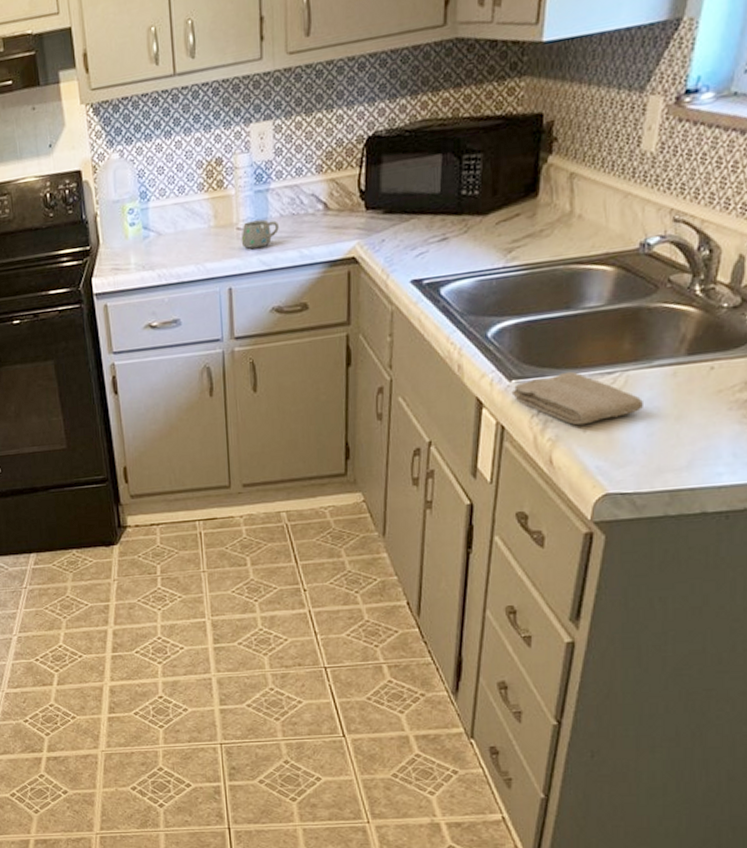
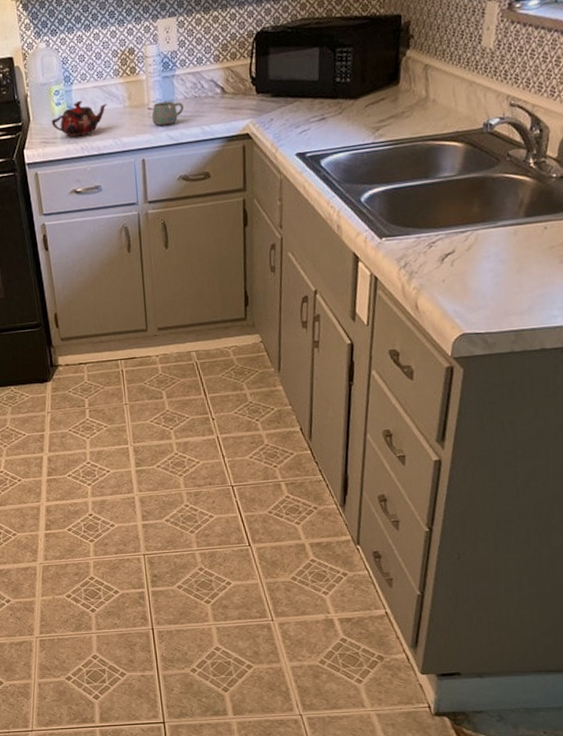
teapot: none [124,219,190,263] -> present [51,100,108,138]
washcloth: present [511,371,643,426] -> none [382,230,491,276]

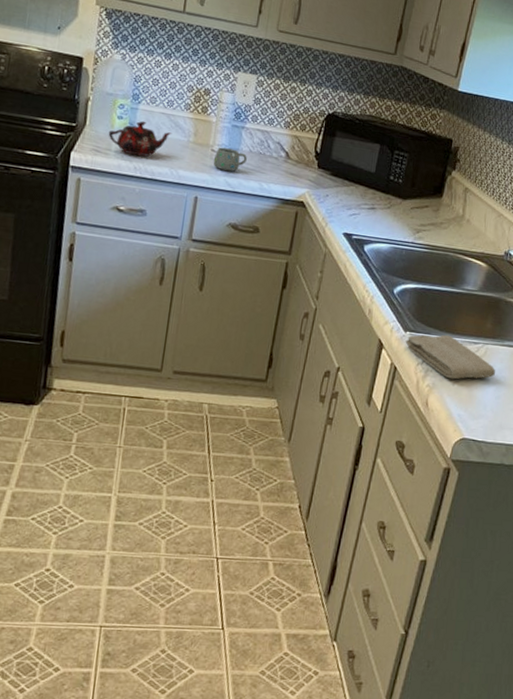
washcloth: none [382,230,491,276] -> present [405,334,495,380]

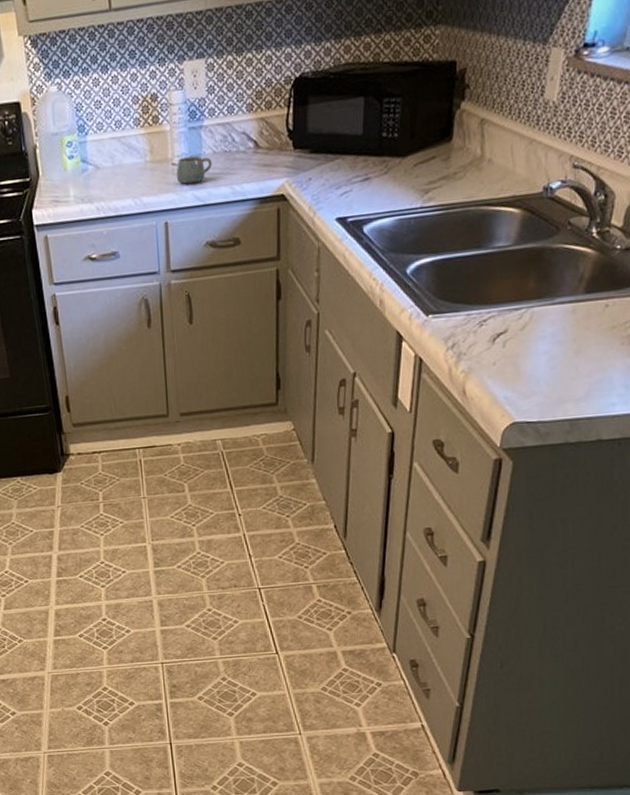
teapot: present [108,121,172,157] -> none [63,153,127,196]
washcloth: present [405,334,495,380] -> none [428,307,546,359]

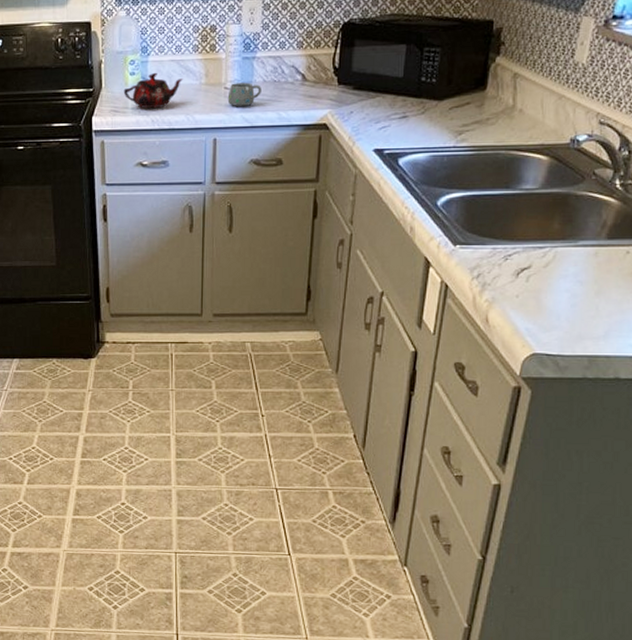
teapot: none [63,153,127,196] -> present [123,72,184,109]

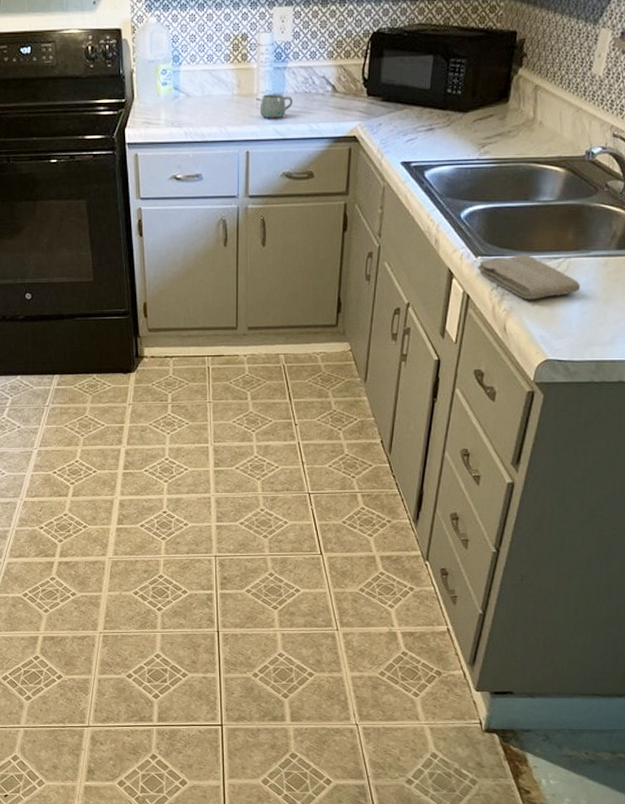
teapot: present [123,72,184,109] -> none [156,82,216,121]
washcloth: none [455,242,568,291] -> present [477,253,580,300]

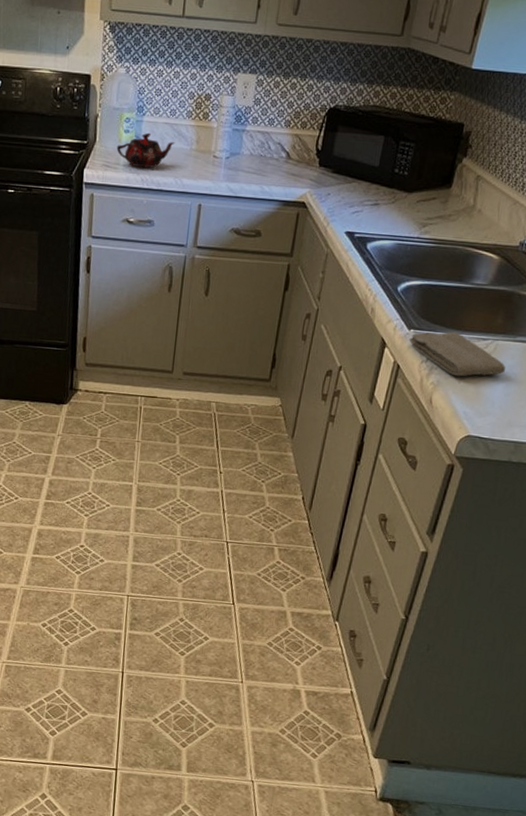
teapot: none [156,82,216,121] -> present [116,132,176,169]
mug: present [259,93,293,119] -> none [215,152,248,177]

